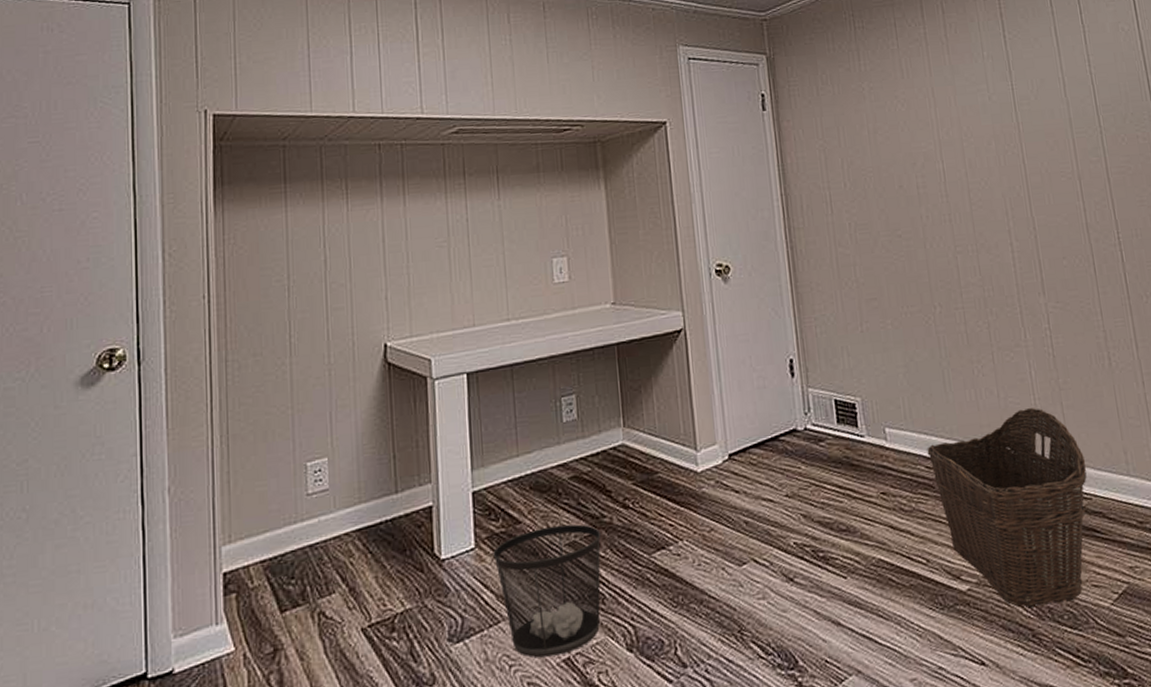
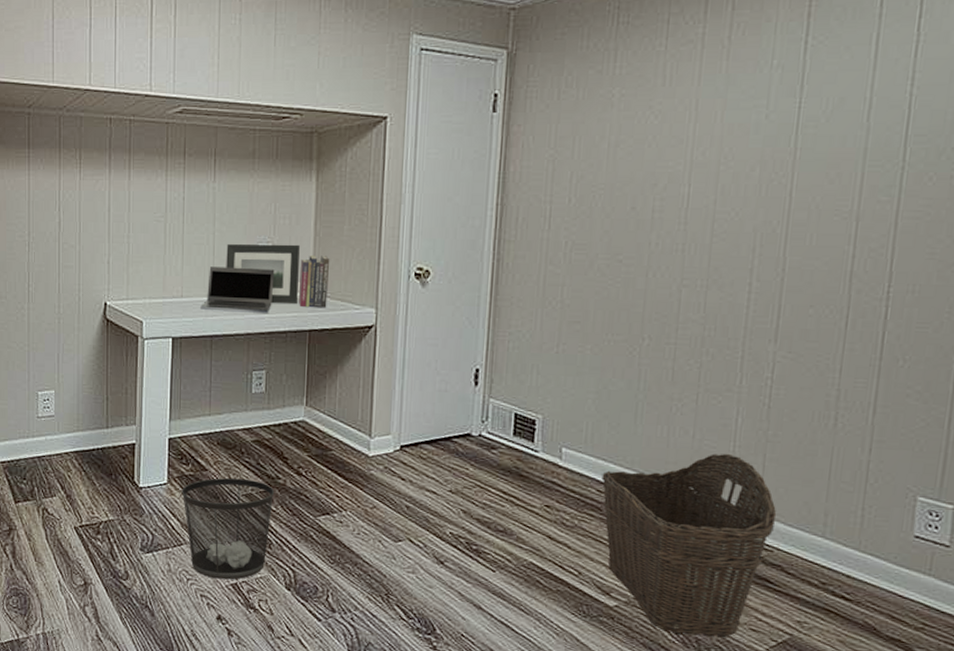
laptop: none [496,283,575,337] -> present [200,266,275,313]
picture frame: none [518,254,601,321] -> present [226,243,300,305]
books: none [599,263,632,320] -> present [298,255,330,308]

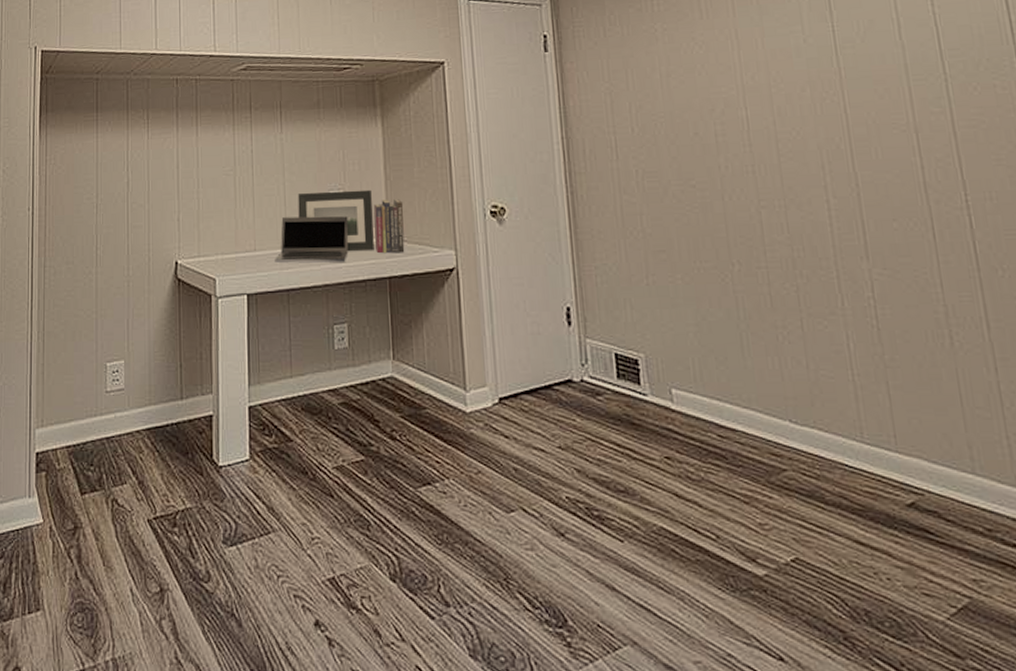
waste bin: present [181,478,275,580] -> none [265,448,368,574]
wicker basket: present [601,453,777,638] -> none [719,383,918,608]

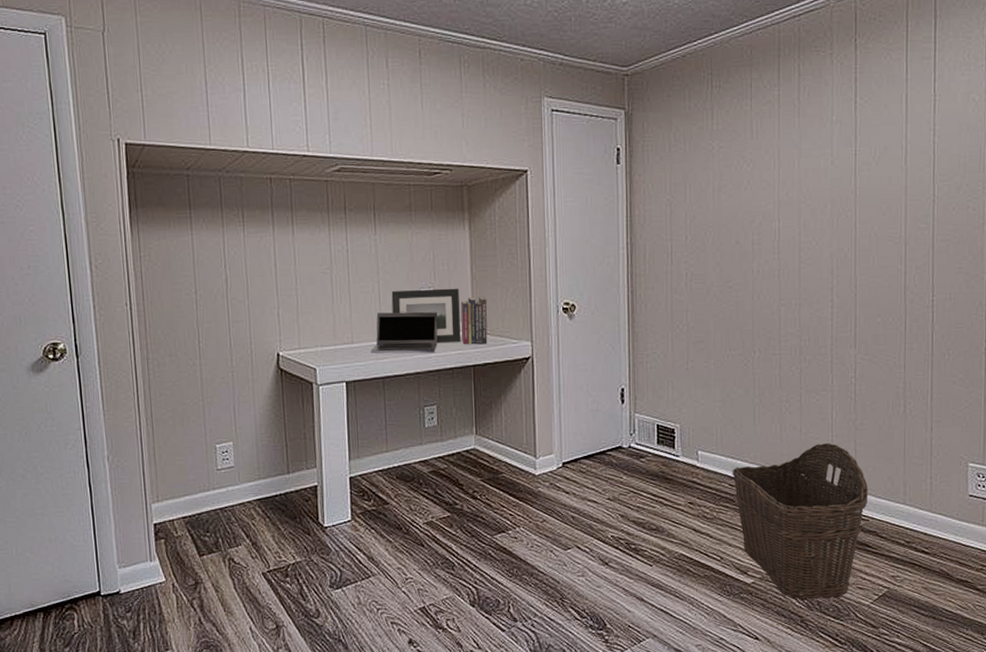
wicker basket: none [719,383,918,608] -> present [732,442,869,601]

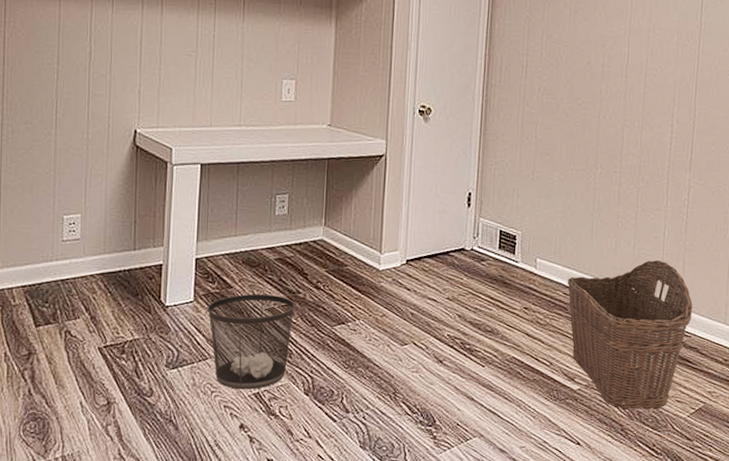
waste bin: none [365,508,454,605] -> present [207,294,295,390]
laptop: present [371,311,438,354] -> none [228,99,298,142]
picture frame: present [391,288,461,344] -> none [253,79,320,135]
books: present [460,297,488,345] -> none [318,92,347,139]

